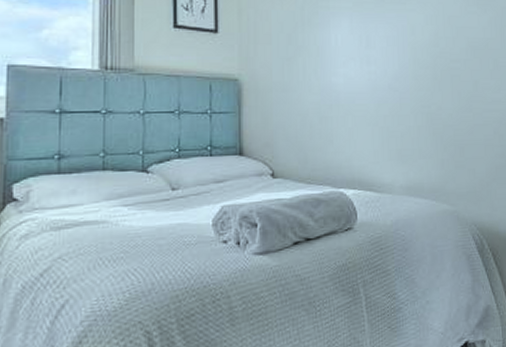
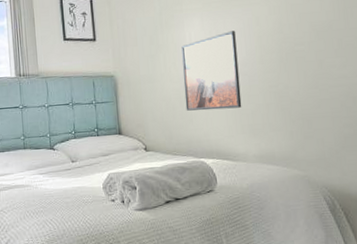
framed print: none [324,38,391,130] -> present [181,31,242,111]

